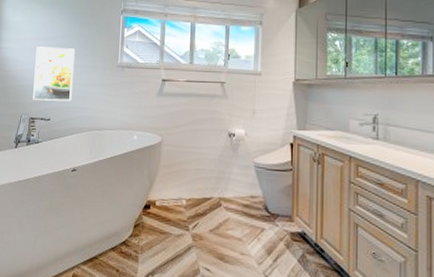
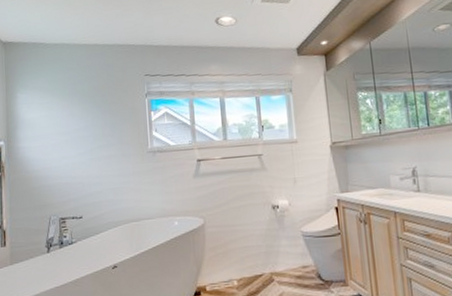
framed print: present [33,46,76,102] -> none [58,139,103,199]

